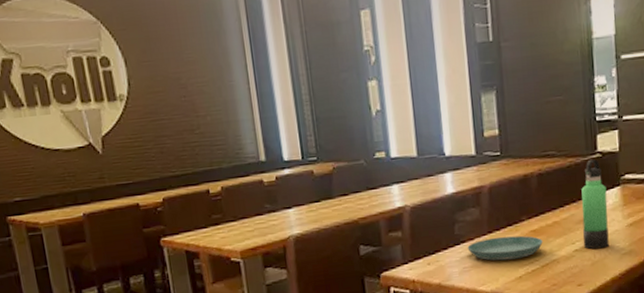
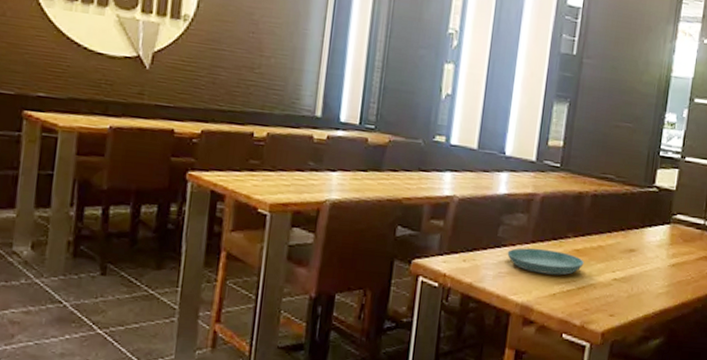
thermos bottle: present [581,159,609,250] -> none [623,191,657,284]

